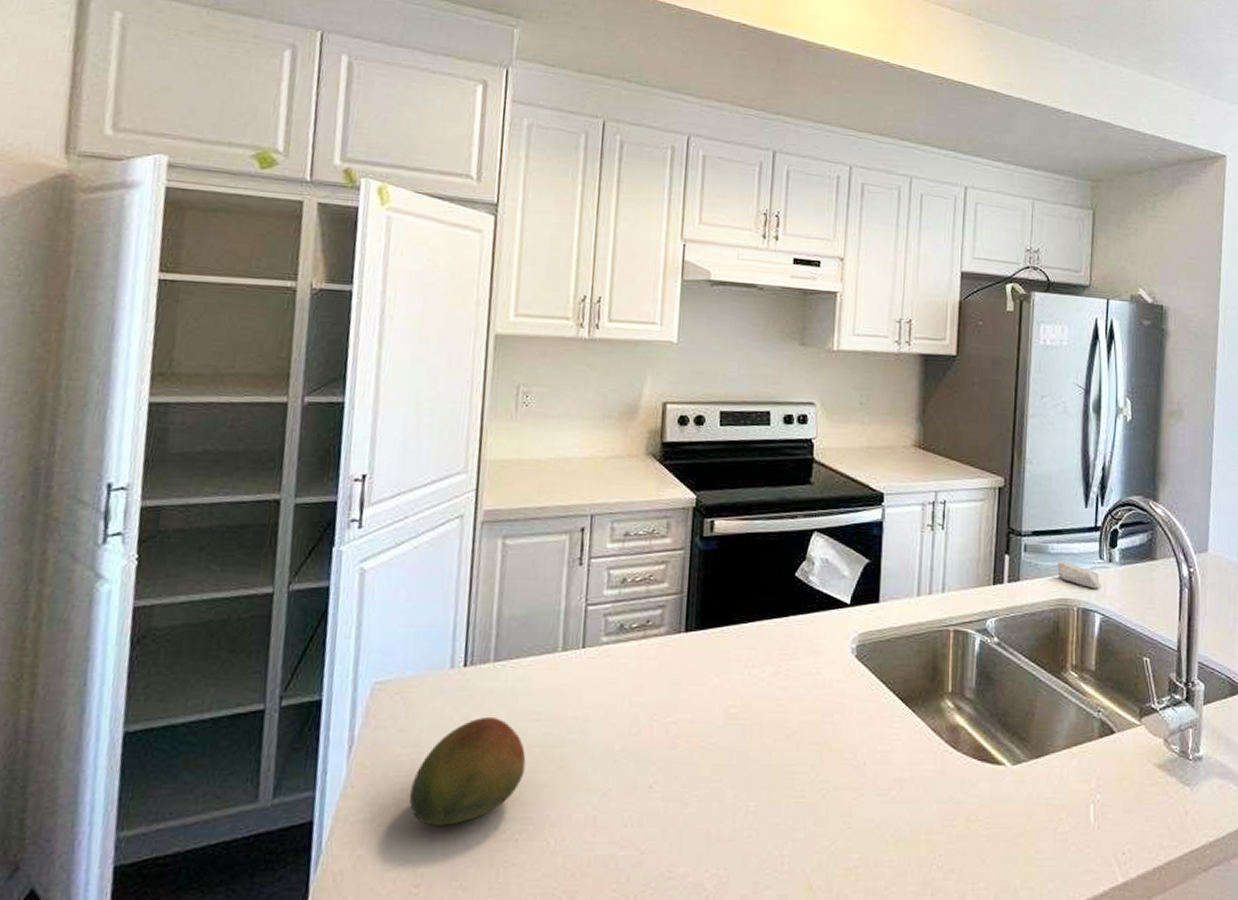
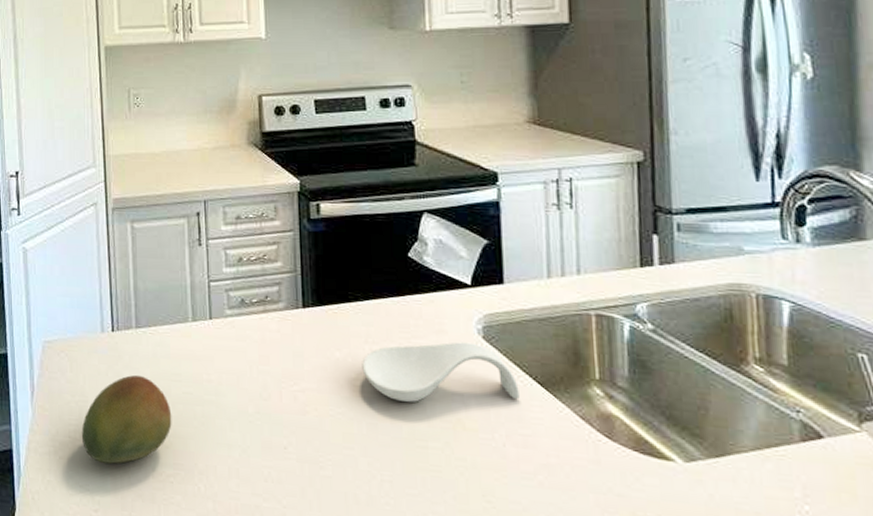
spoon rest: none [739,662,883,726] -> present [362,342,519,402]
soap bar: present [1057,560,1100,589] -> none [724,241,786,274]

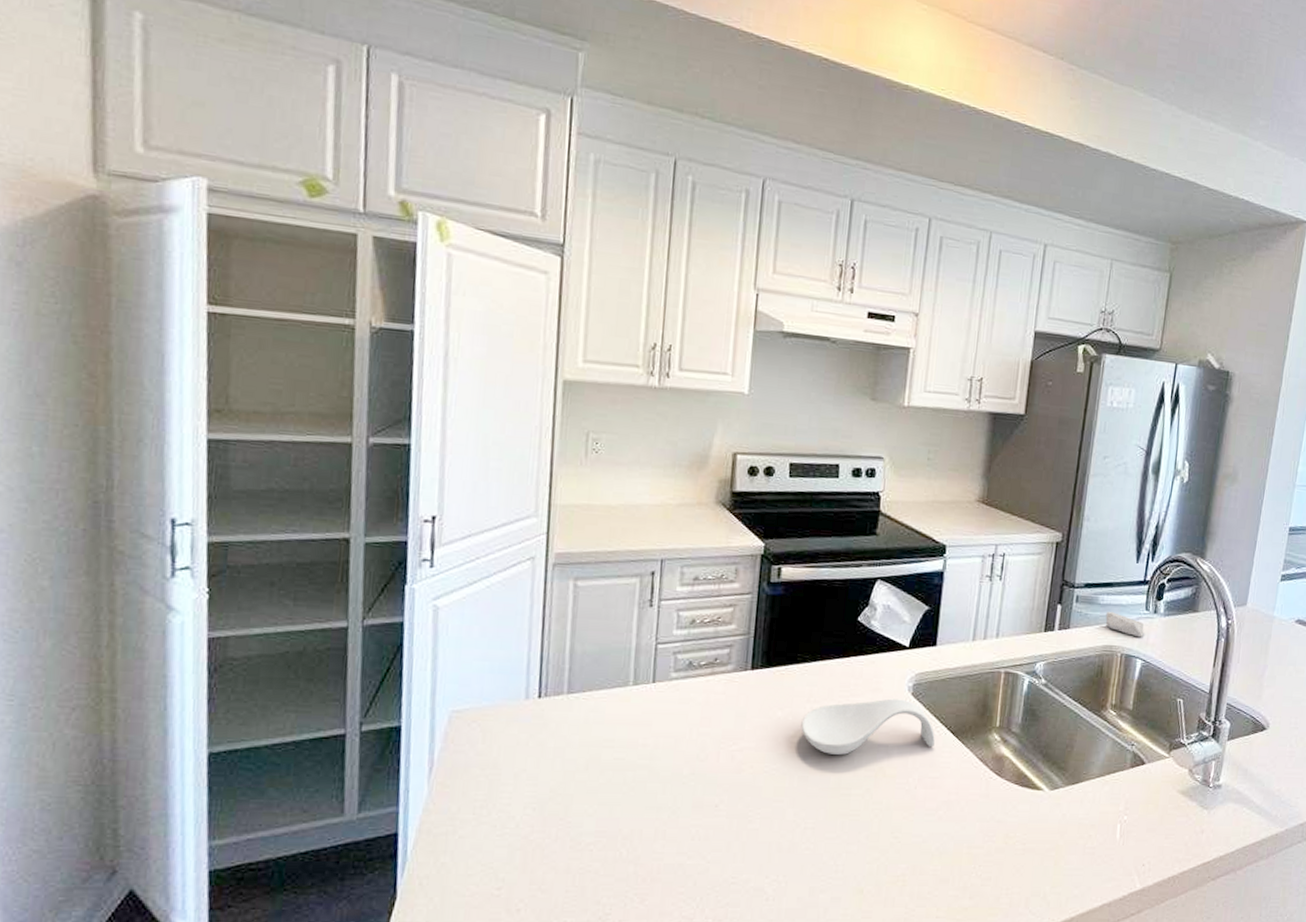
fruit: present [81,374,172,464] -> none [489,742,599,838]
soap bar: none [724,241,786,274] -> present [1105,611,1145,638]

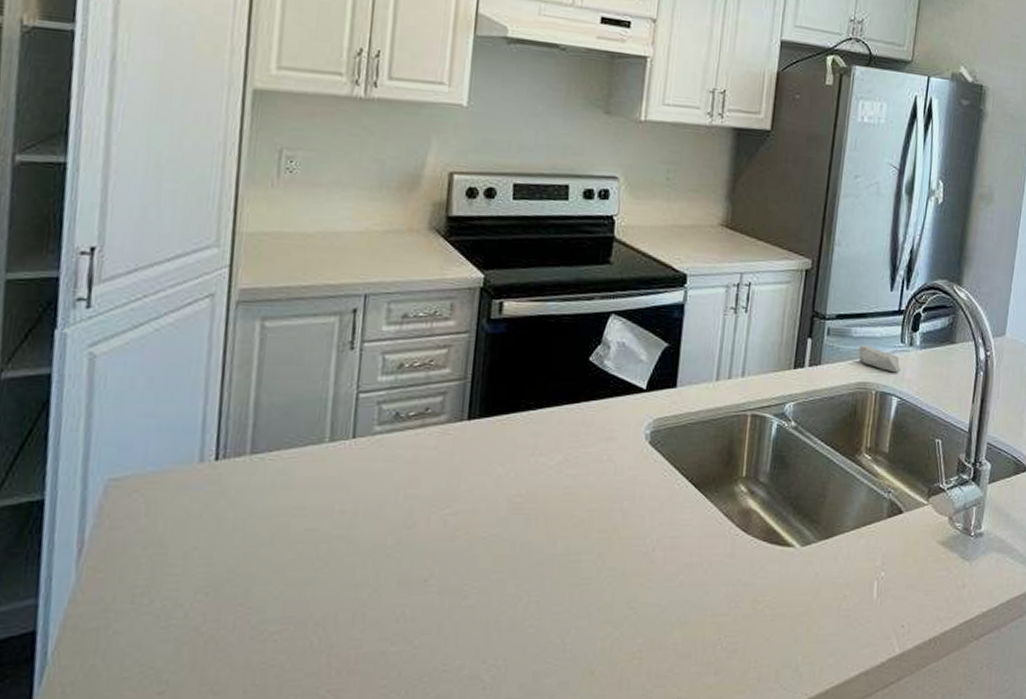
spoon rest: present [801,698,935,755] -> none [524,448,676,515]

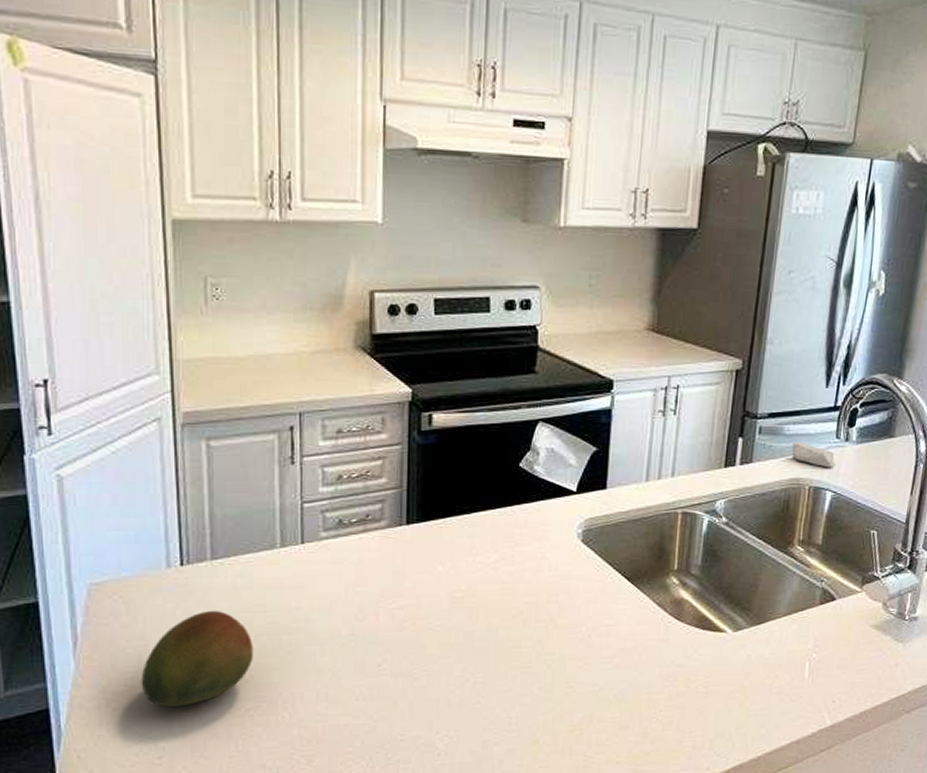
fruit: none [151,512,287,630] -> present [141,610,254,707]

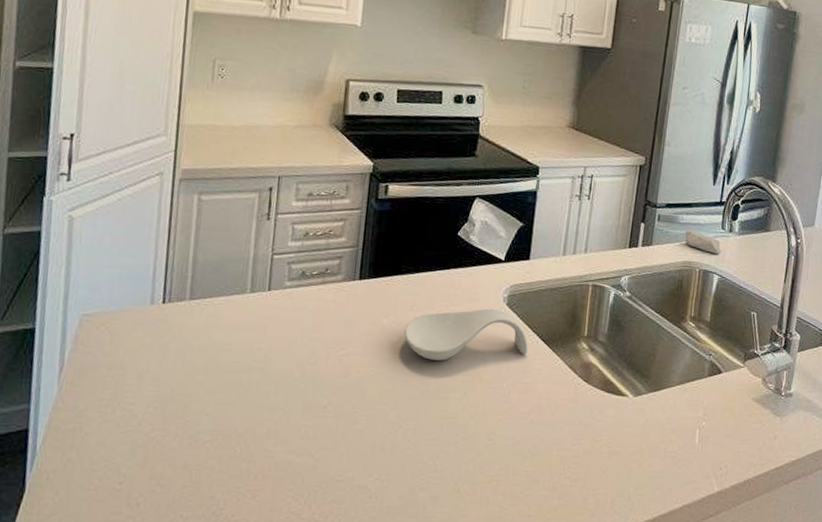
fruit: present [141,610,254,707] -> none [113,346,217,435]
spoon rest: none [464,546,609,607] -> present [404,308,528,361]

